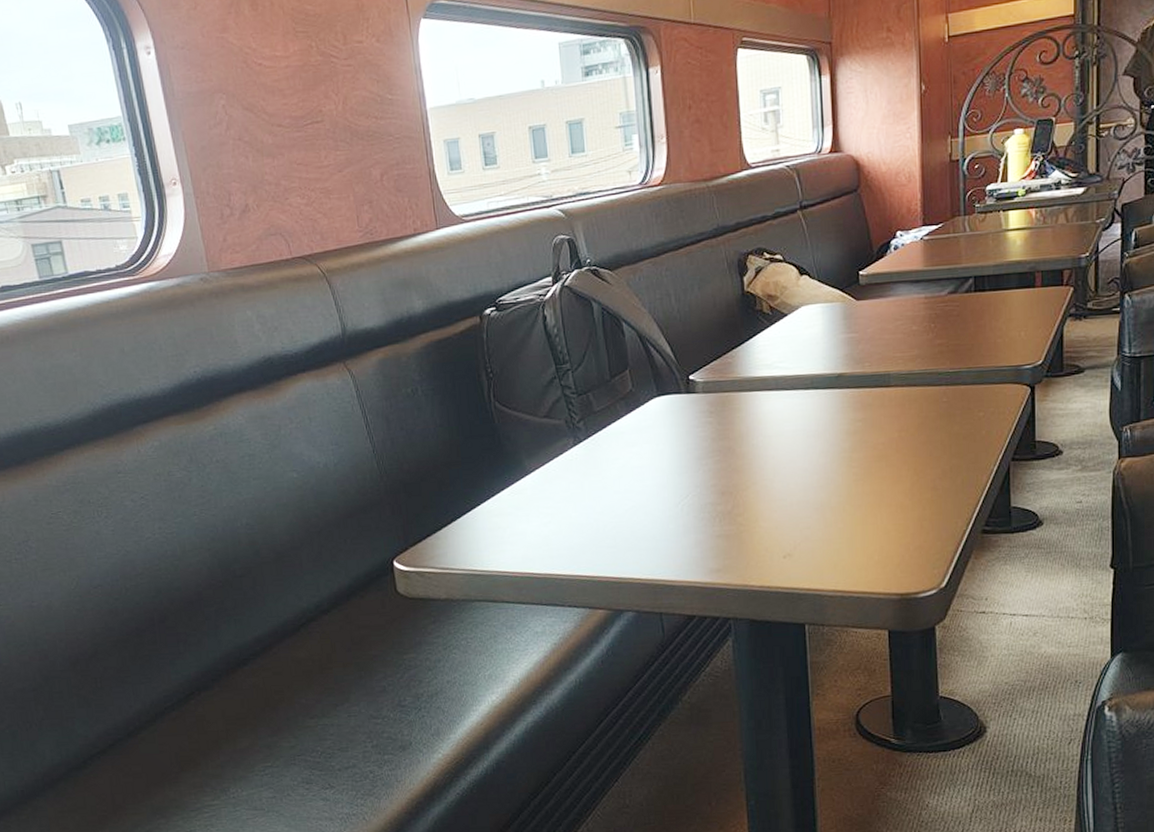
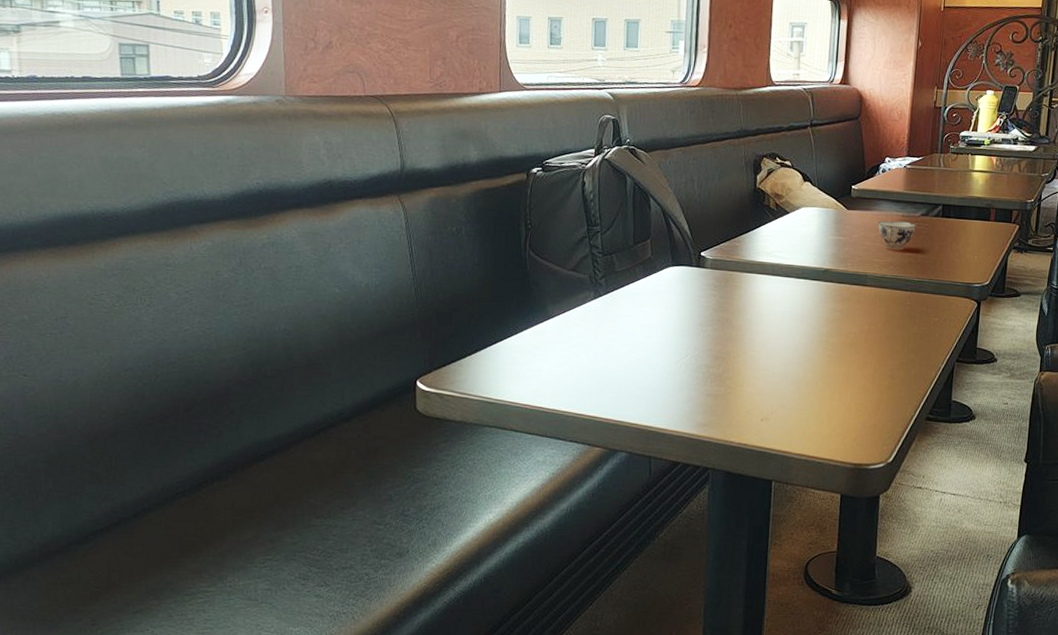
teacup: none [895,303,944,340] -> present [877,221,916,250]

